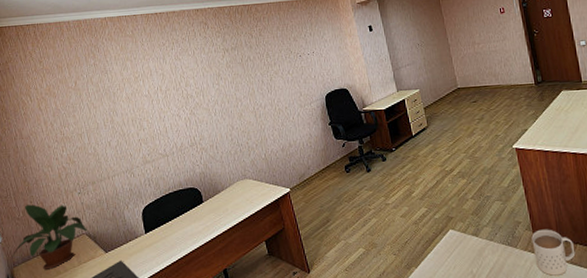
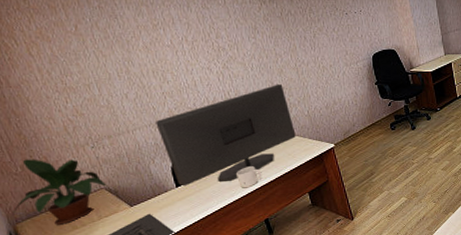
monitor: none [132,128,254,233] -> present [155,84,296,186]
mug: none [197,212,222,236] -> present [235,166,262,188]

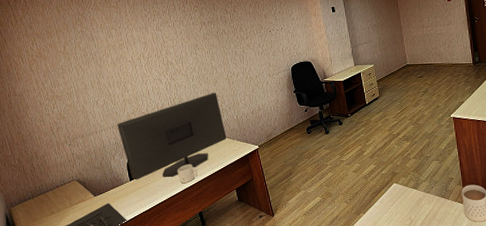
potted plant: present [11,159,106,225] -> none [8,154,78,210]

